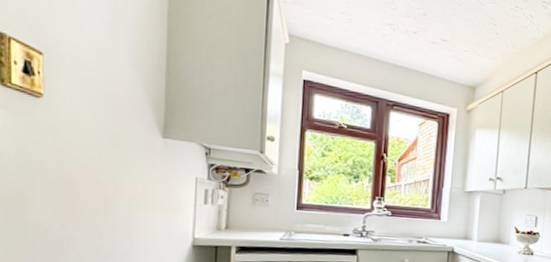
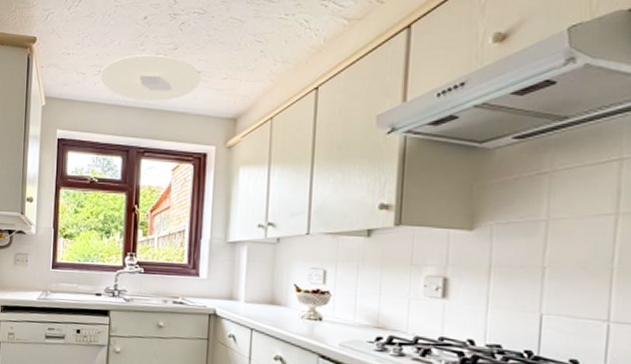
ceiling light: none [350,11,447,61] -> present [100,54,202,101]

